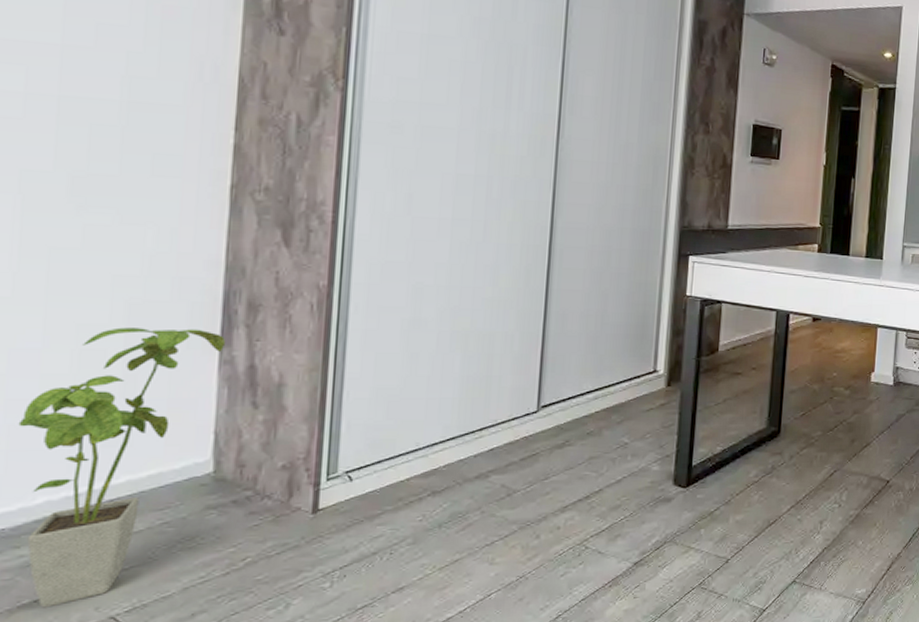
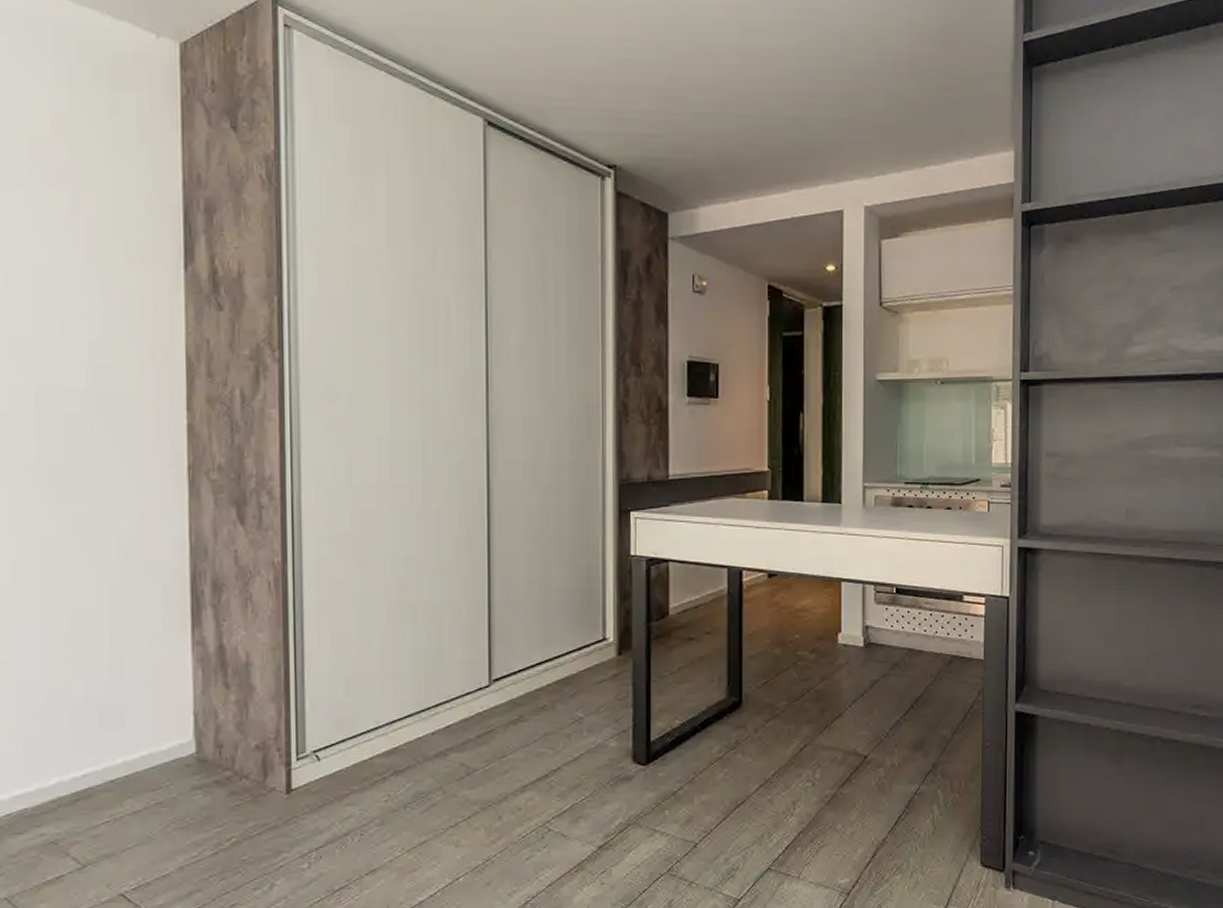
house plant: present [18,327,225,608] -> none [29,611,195,885]

